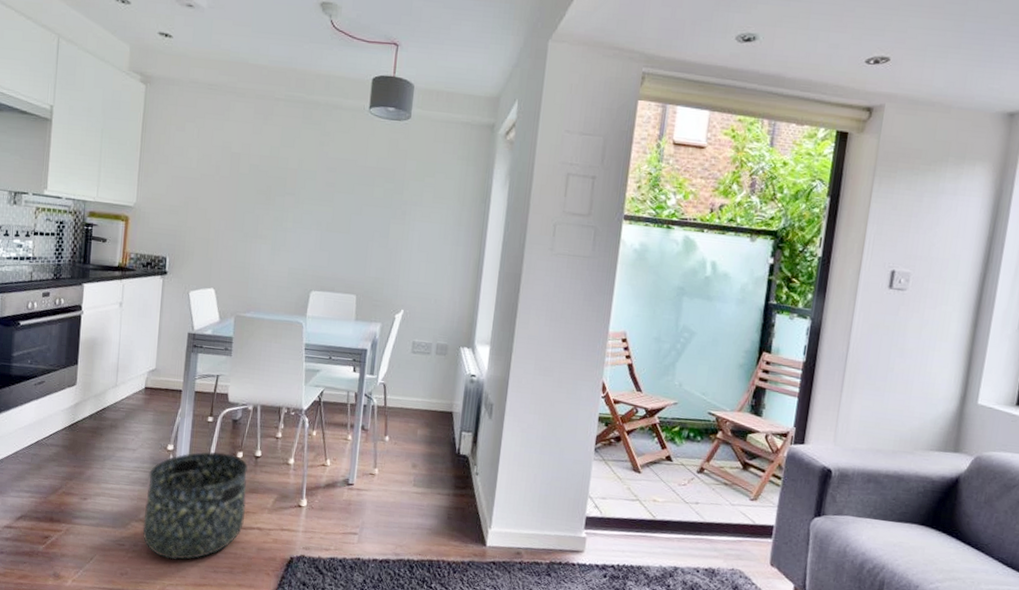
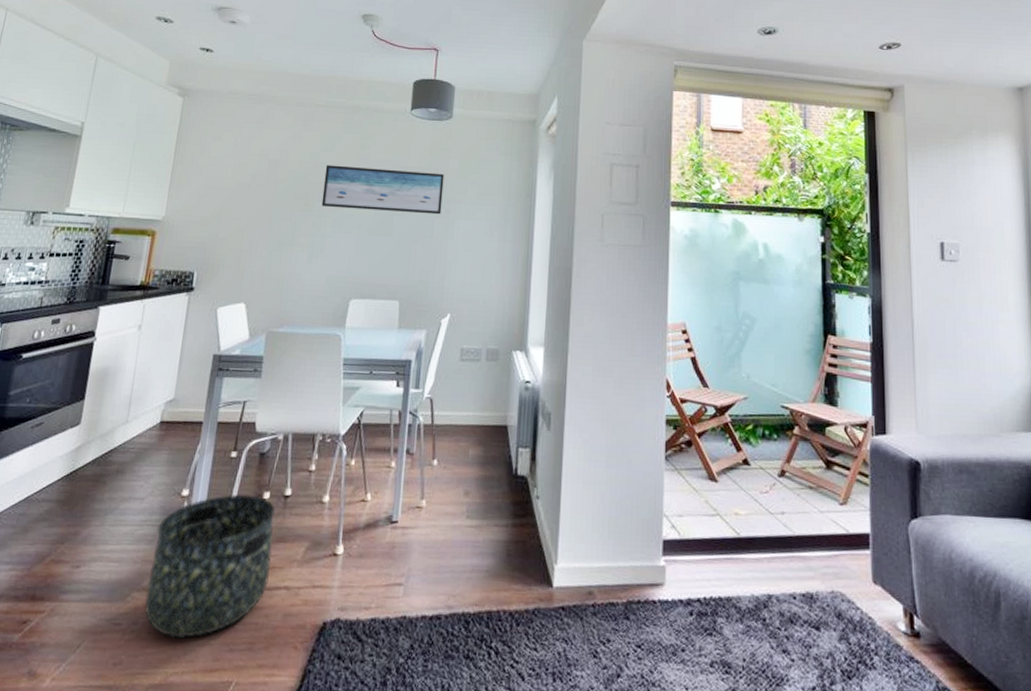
wall art: none [282,160,401,216] -> present [321,165,444,215]

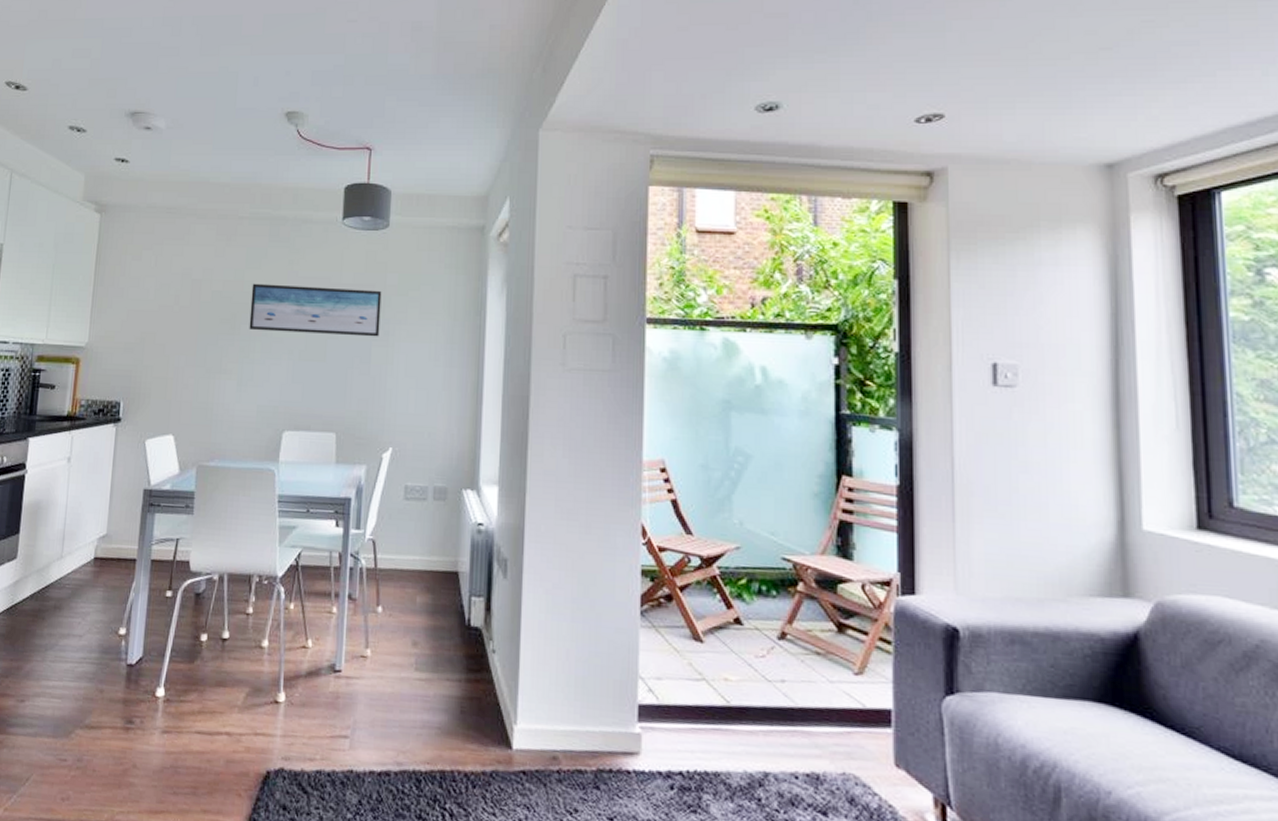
basket: present [145,493,275,639] -> none [88,634,213,779]

